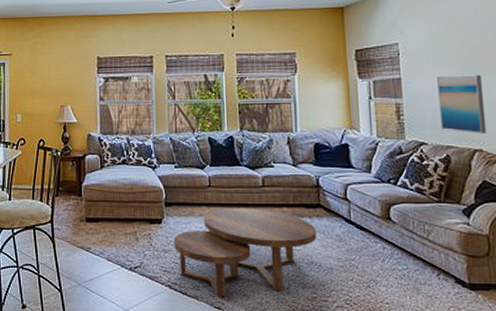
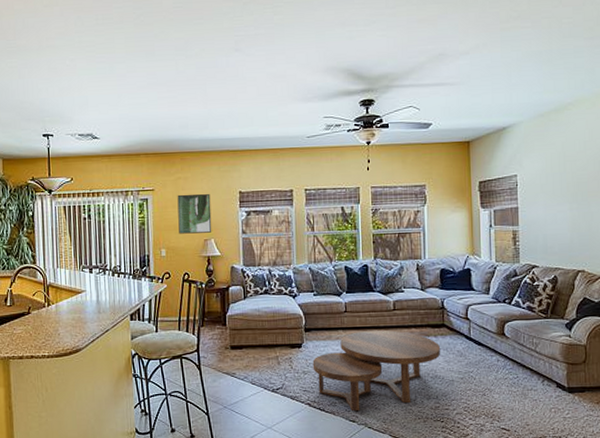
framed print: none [34,59,69,99] -> present [177,193,212,234]
wall art: present [437,75,487,134] -> none [549,203,589,256]

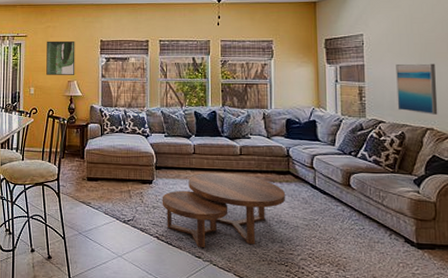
wall art: none [549,203,589,256] -> present [396,63,438,115]

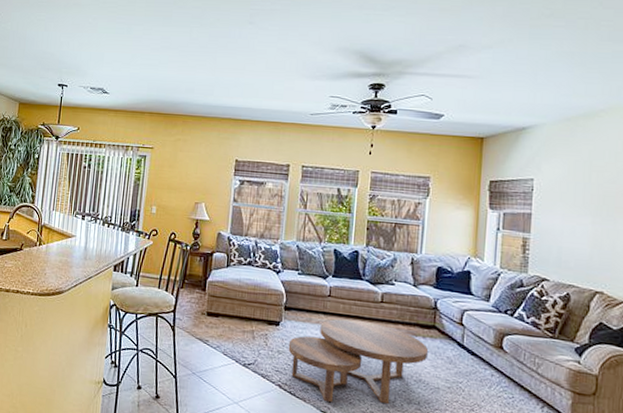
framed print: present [46,41,75,75] -> none [171,155,207,197]
wall art: present [396,63,438,115] -> none [564,215,613,277]

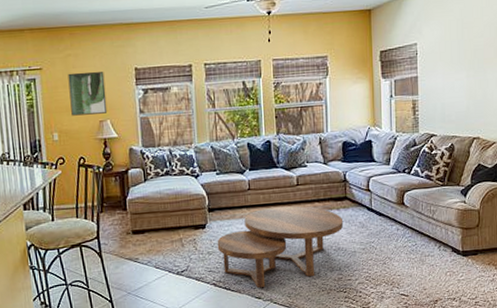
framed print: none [171,155,207,197] -> present [68,71,108,116]

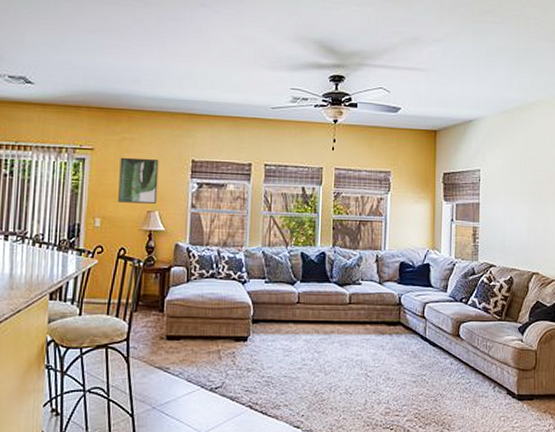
coffee table: present [217,206,343,288] -> none [258,324,394,415]

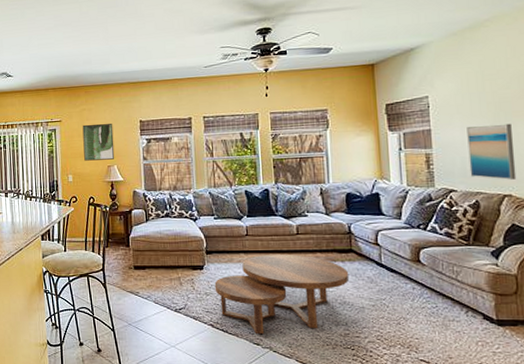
coffee table: none [258,324,394,415] -> present [214,254,348,334]
wall art: none [508,203,544,258] -> present [467,123,517,180]

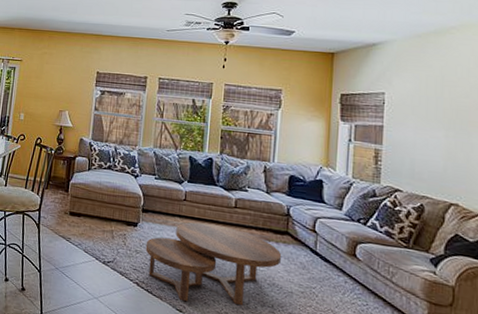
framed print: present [82,123,115,161] -> none [38,67,71,105]
wall art: present [467,123,517,180] -> none [418,128,467,190]

